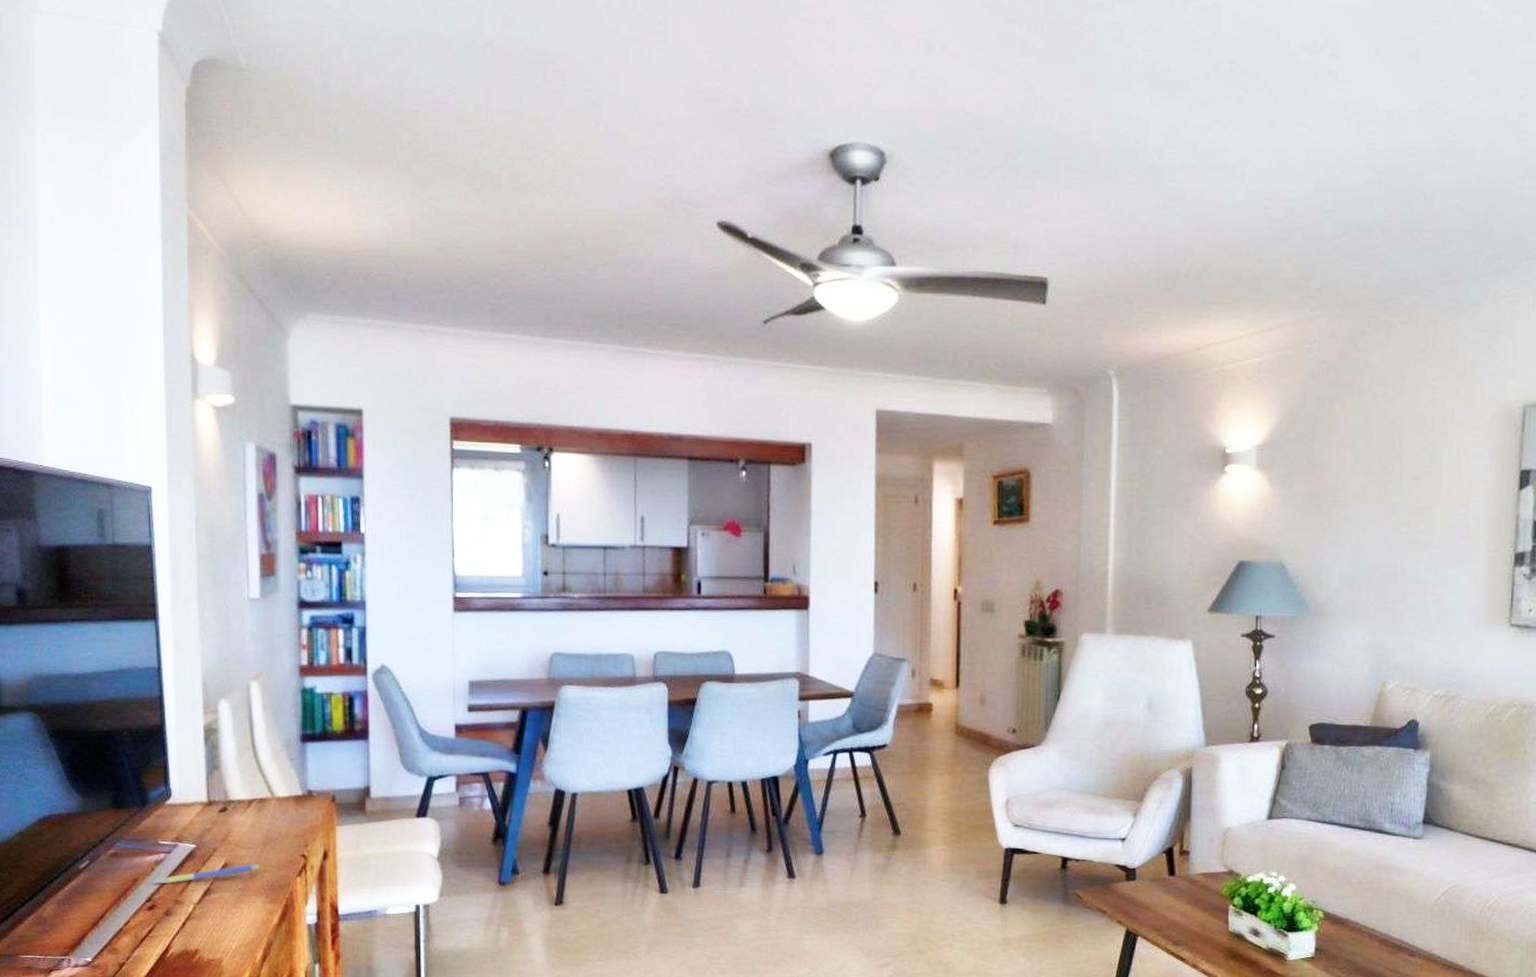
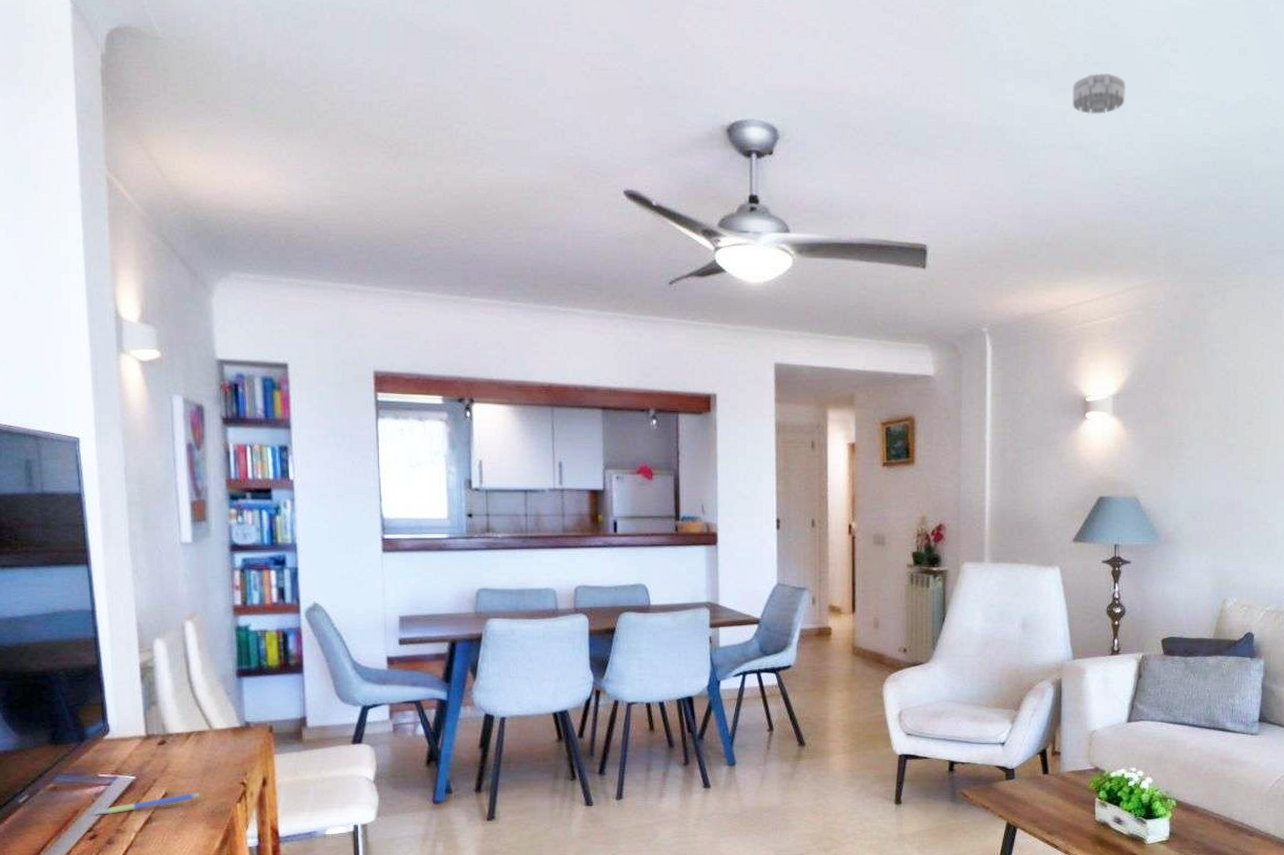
smoke detector: none [1215,83,1278,129] -> present [1072,73,1126,114]

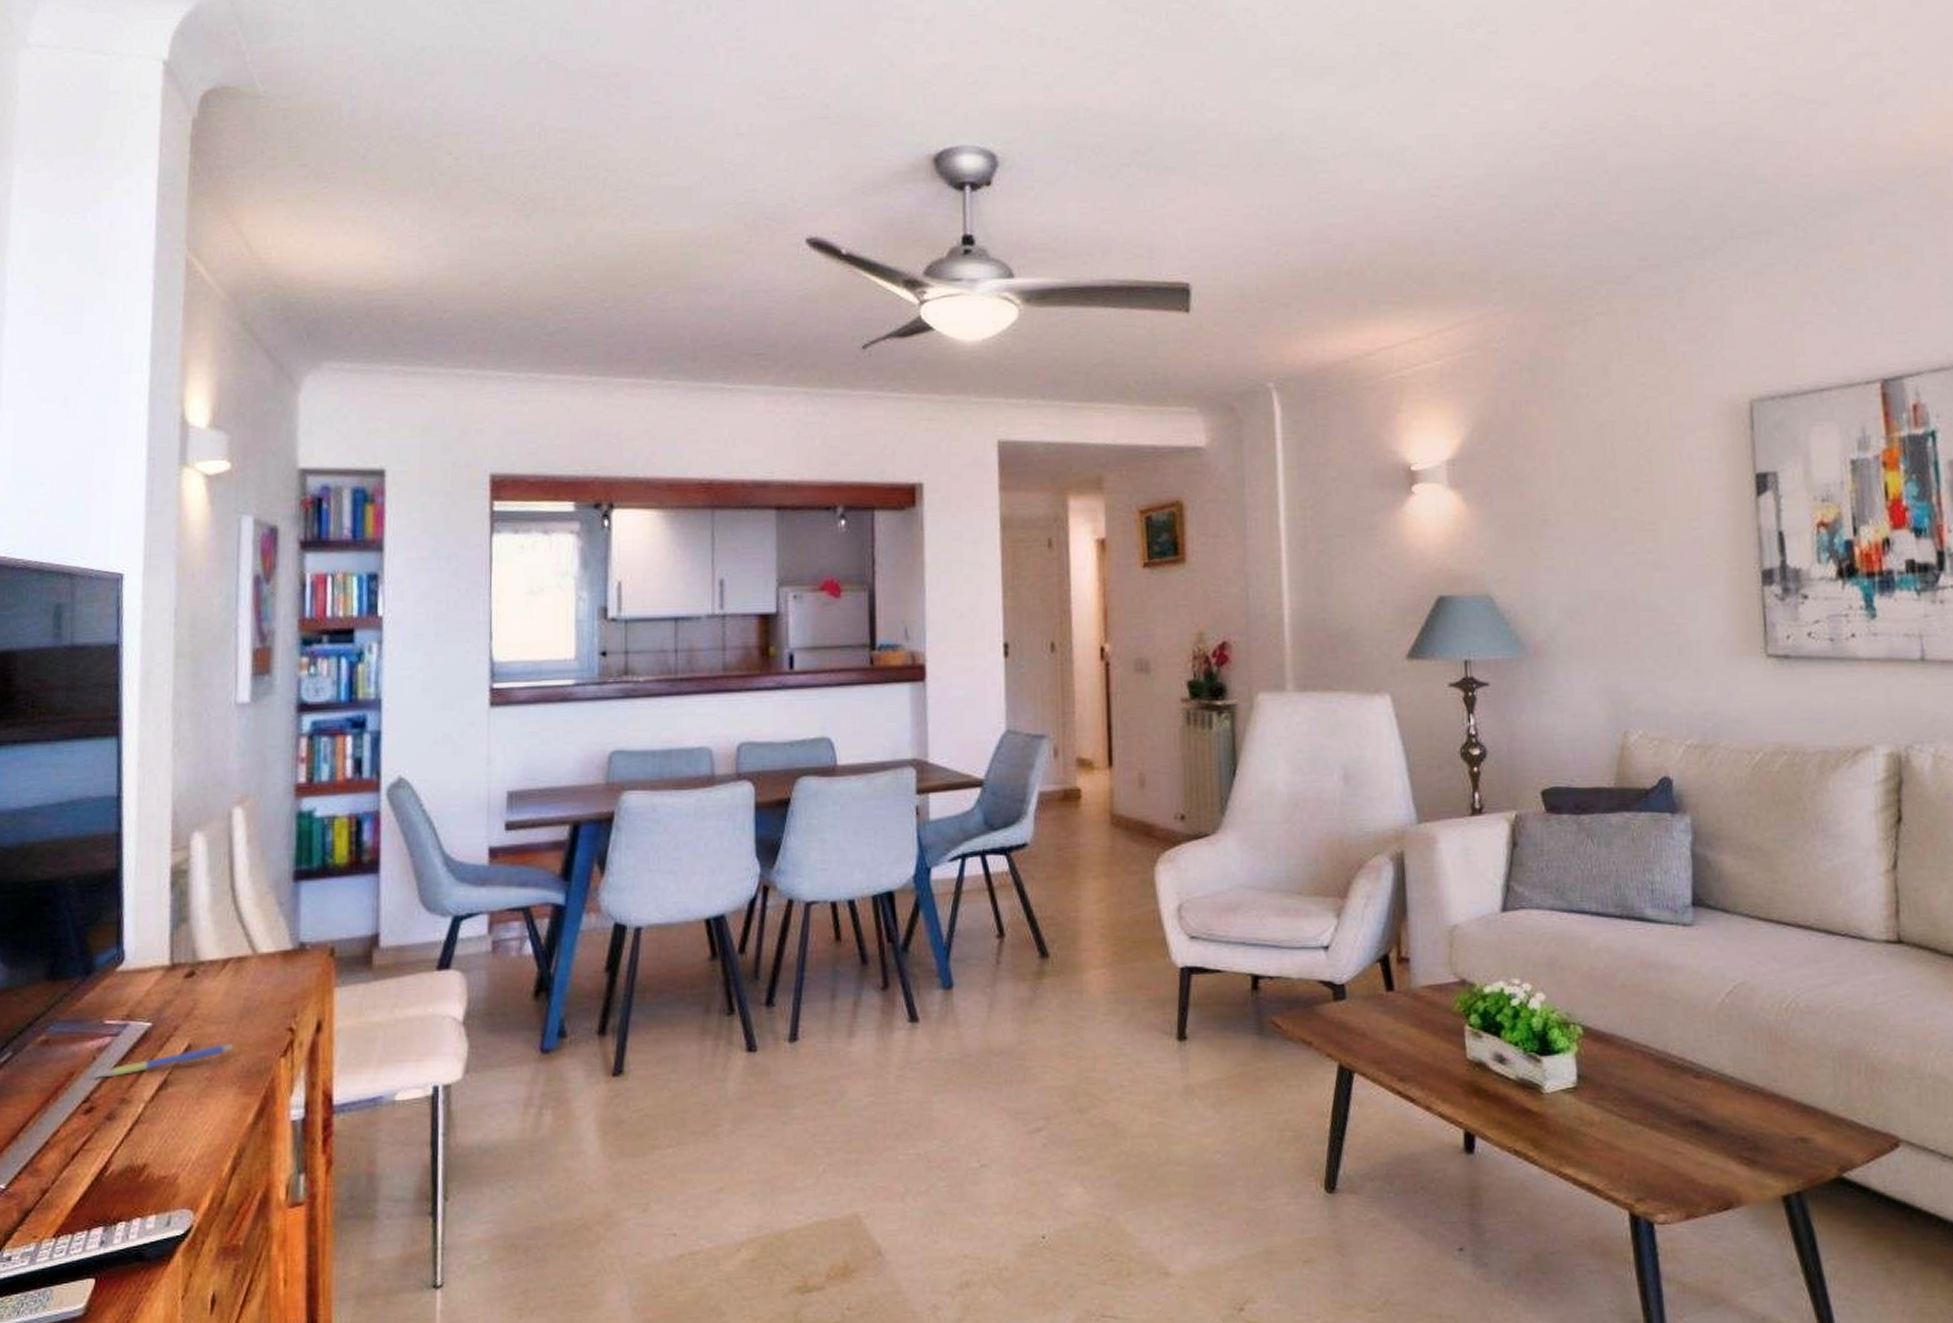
smoke detector: present [1072,73,1126,114] -> none [1366,64,1435,114]

